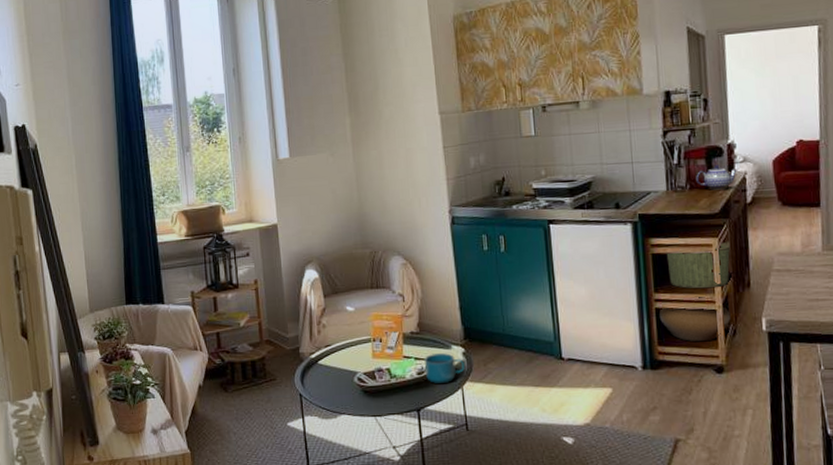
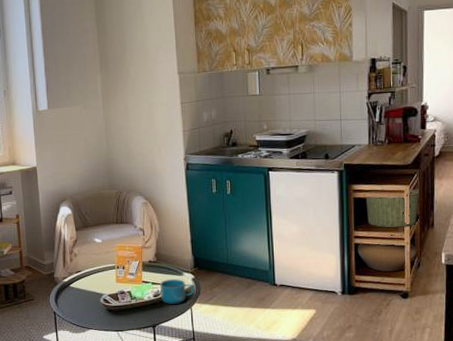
teapot: present [696,165,737,190] -> none [394,123,428,145]

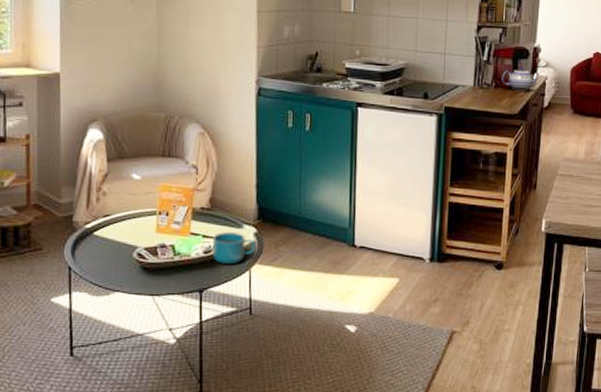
woven basket: present [357,234,416,272] -> none [451,193,516,238]
basket: present [365,188,419,228] -> none [465,142,524,187]
teapot: none [394,123,428,145] -> present [501,66,539,92]

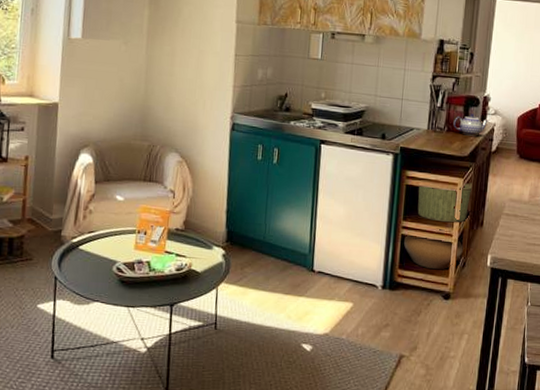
cup: present [212,232,255,265] -> none [183,252,223,283]
woven basket: none [451,193,516,238] -> present [403,228,463,270]
basket: none [465,142,524,187] -> present [417,182,473,223]

